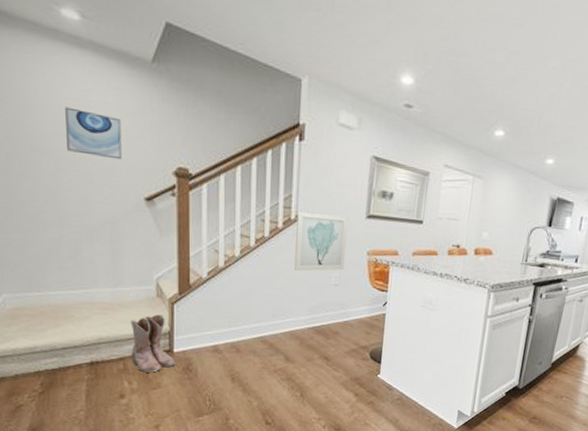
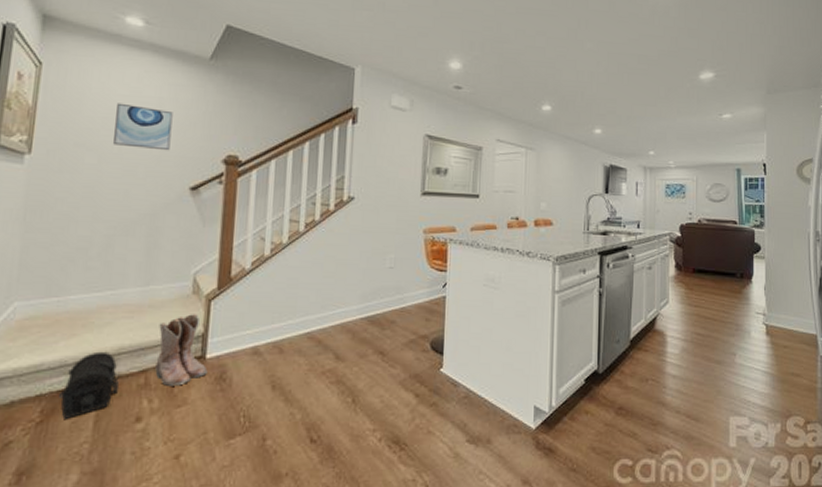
treasure chest: none [54,340,103,392] -> present [59,351,121,419]
wall art: present [294,212,349,271] -> none [346,193,403,255]

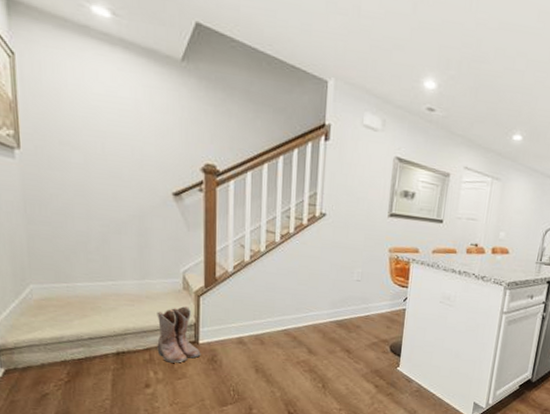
treasure chest: present [59,351,121,419] -> none [80,330,129,381]
wall art: present [113,103,173,151] -> none [95,102,150,156]

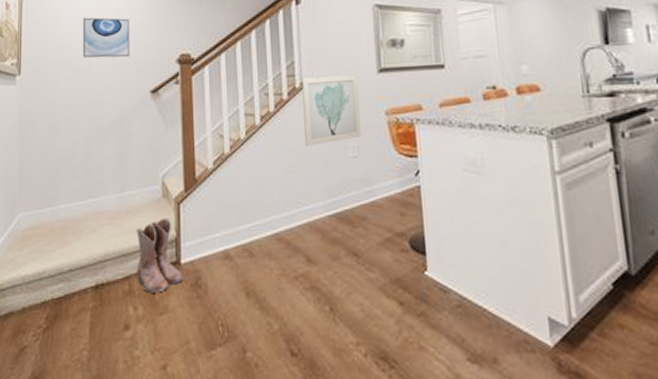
wall art: none [95,102,150,156] -> present [83,17,130,58]
wall art: none [318,209,371,267] -> present [302,75,362,146]

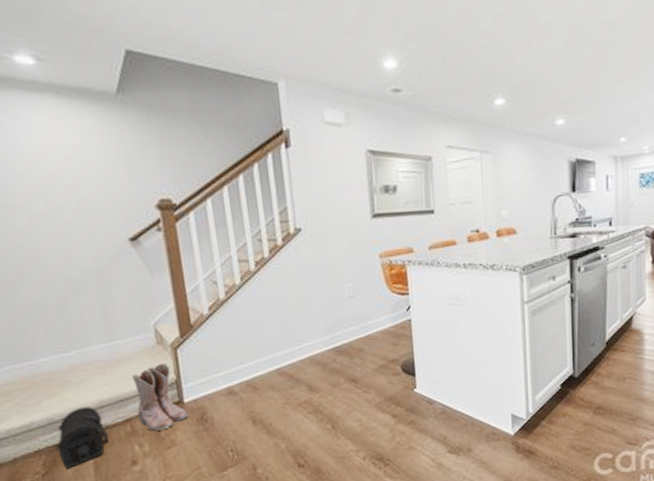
treasure chest: none [60,258,108,326] -> present [55,406,109,469]
wall art: present [83,17,130,58] -> none [31,156,99,204]
wall art: present [302,75,362,146] -> none [296,220,358,289]

